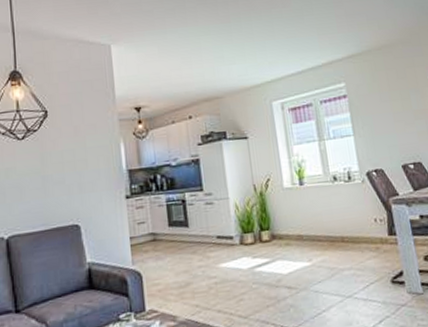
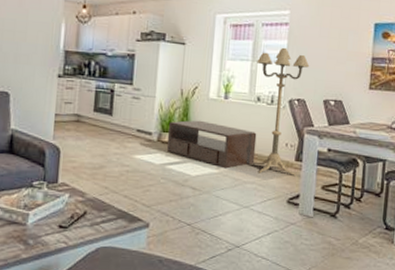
coffee table: none [248,212,347,260] -> present [166,120,257,169]
floor lamp: none [323,120,393,257] -> present [253,47,310,177]

